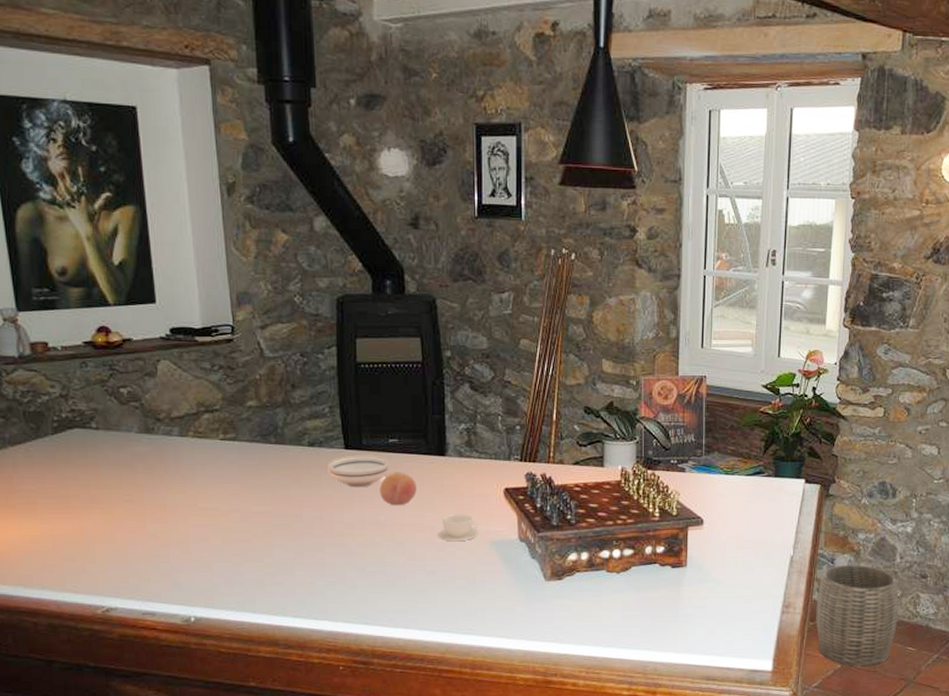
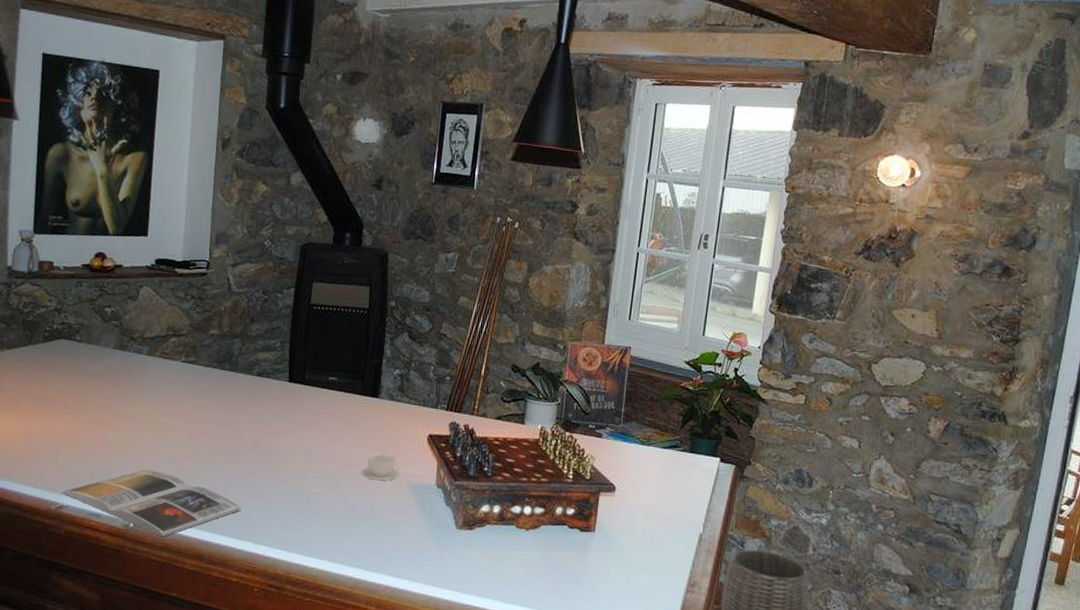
magazine: none [106,559,313,628] -> present [62,469,241,537]
bowl: present [329,456,389,487] -> none [272,389,327,419]
fruit: present [380,472,417,506] -> none [314,408,349,441]

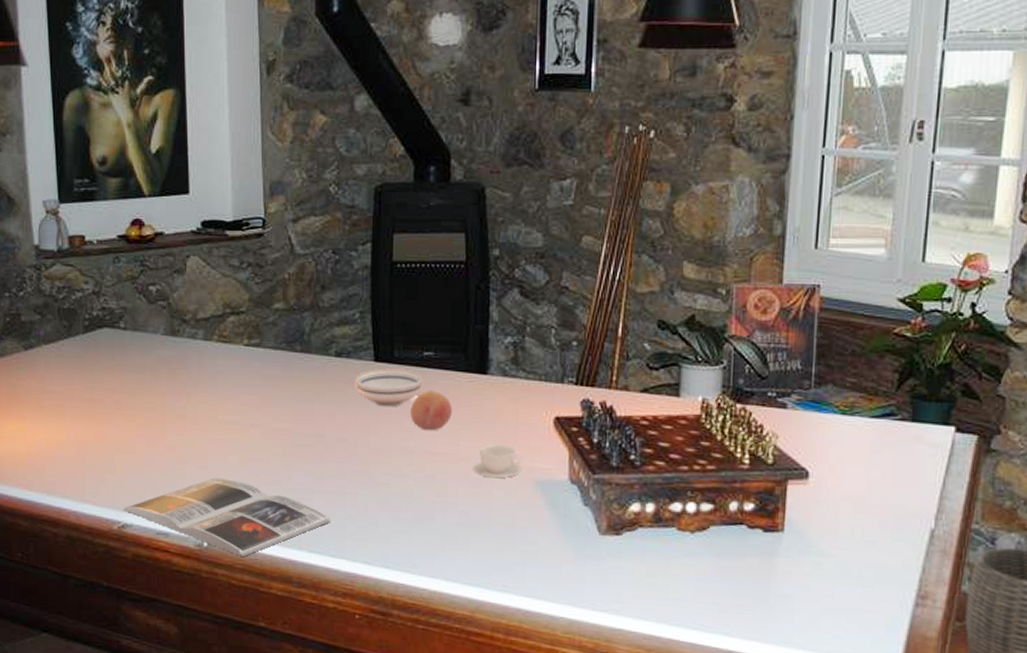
bowl: none [272,389,327,419] -> present [356,370,422,406]
fruit: none [314,408,349,441] -> present [410,390,452,431]

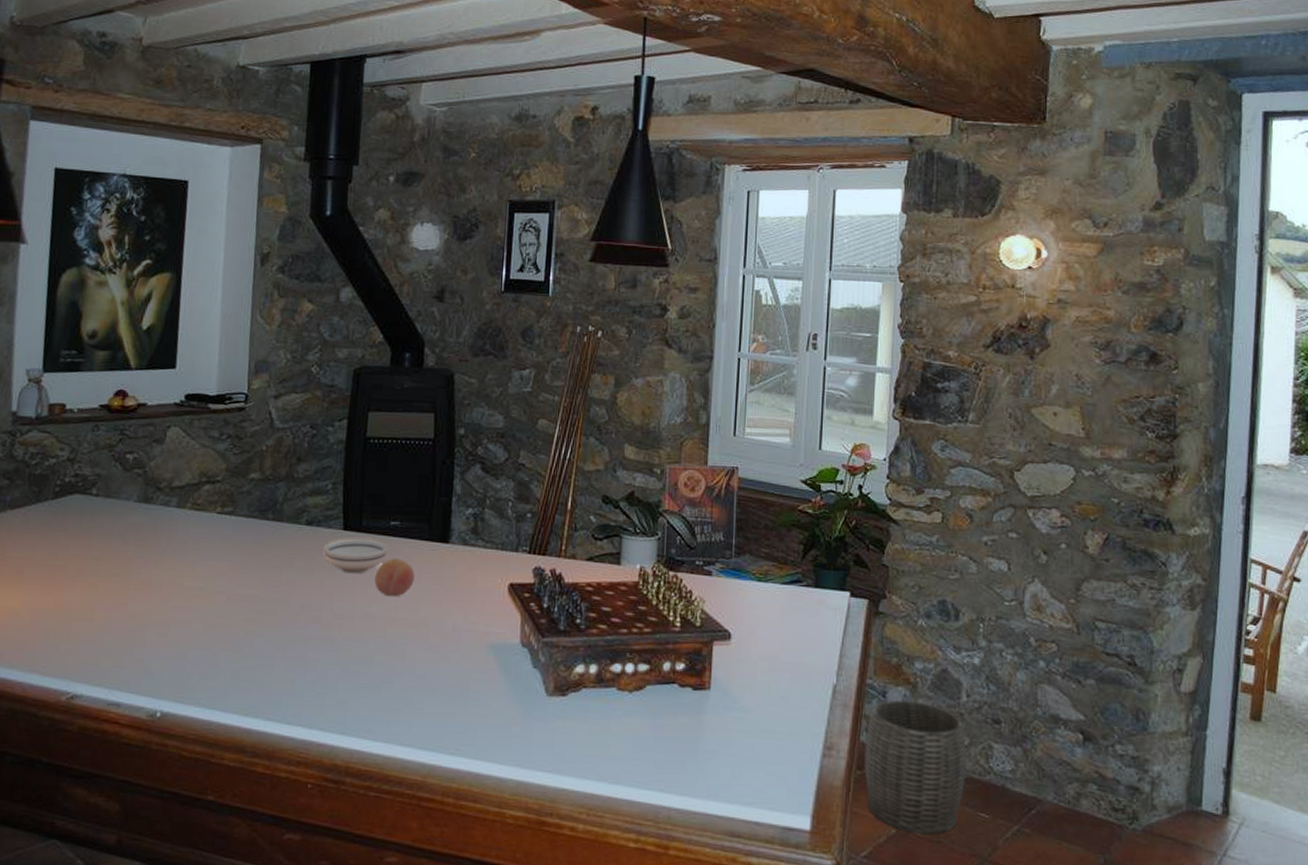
magazine: present [123,477,331,558] -> none [74,645,290,727]
teacup: present [474,444,522,478] -> none [432,609,478,642]

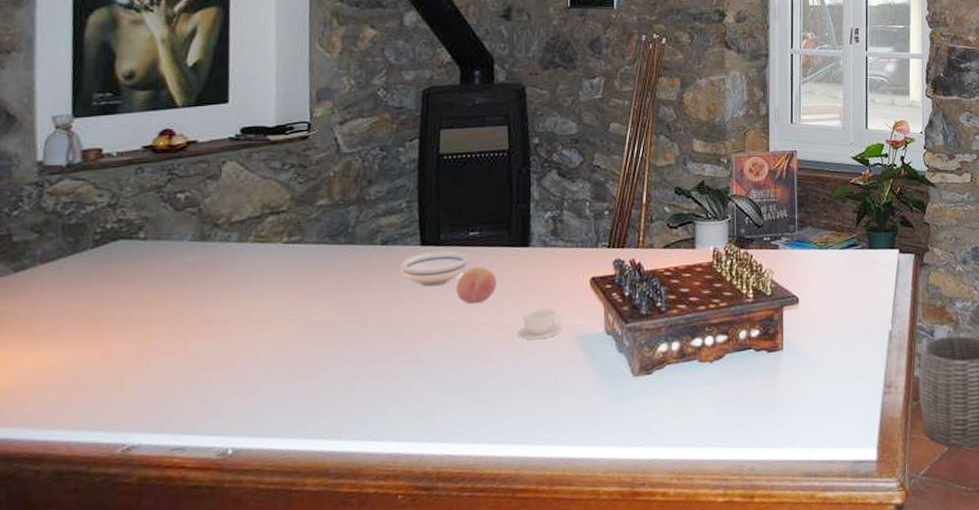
teacup: none [432,609,478,642] -> present [518,307,562,339]

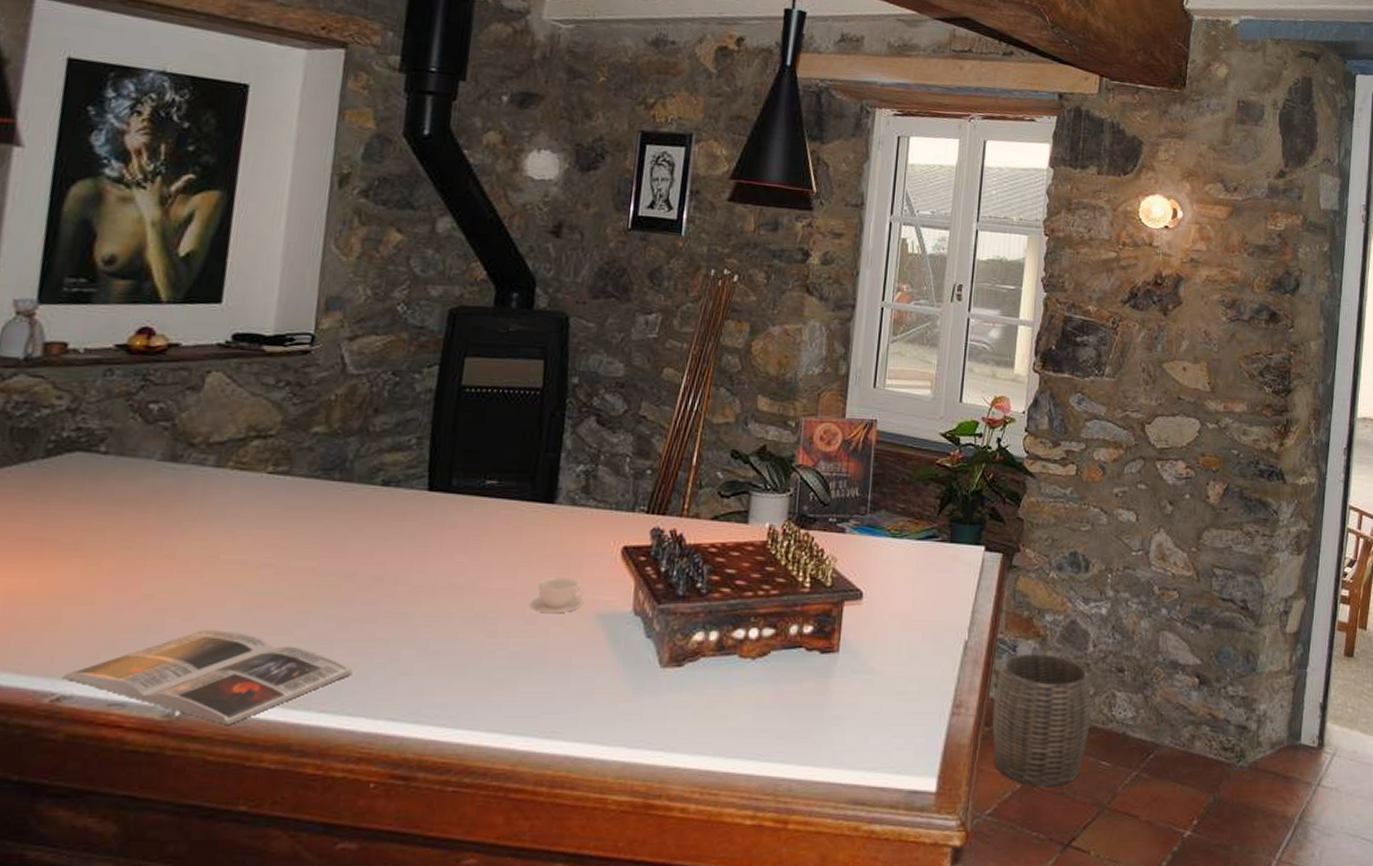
magazine: none [130,378,374,459] -> present [62,630,353,726]
bowl: present [402,251,468,286] -> none [403,500,482,539]
fruit: present [456,266,497,305] -> none [463,521,513,565]

